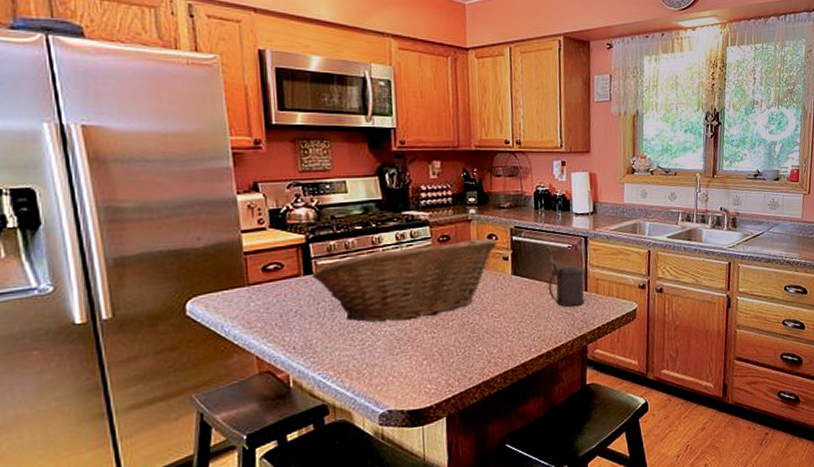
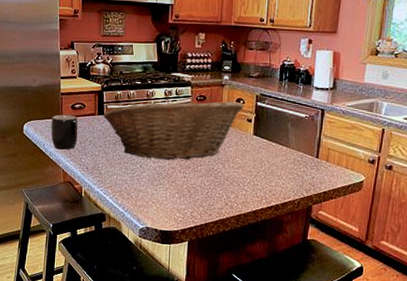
mug: none [231,279,276,330] -> present [51,114,78,150]
beer stein: present [548,262,585,308] -> none [283,129,317,171]

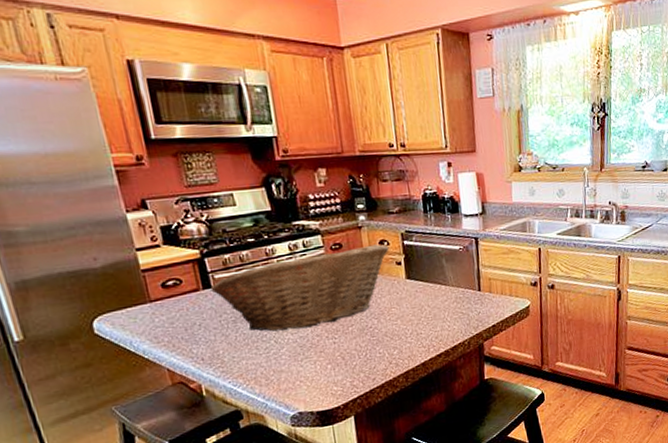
mug: present [51,114,78,150] -> none [134,295,181,345]

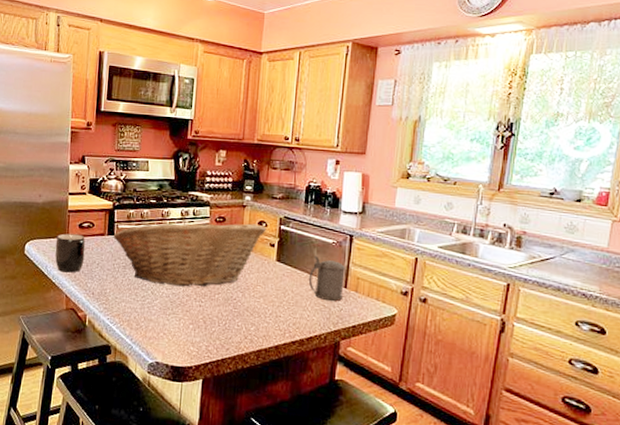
mug: none [134,295,181,345] -> present [55,233,86,273]
beer stein: none [441,265,479,308] -> present [308,255,345,302]

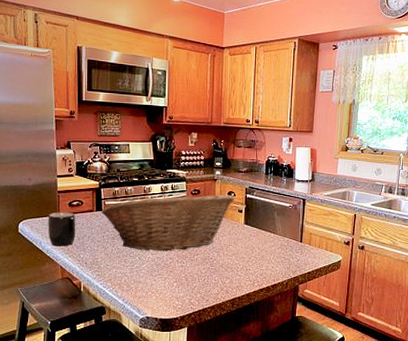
beer stein: present [308,255,345,302] -> none [271,217,300,254]

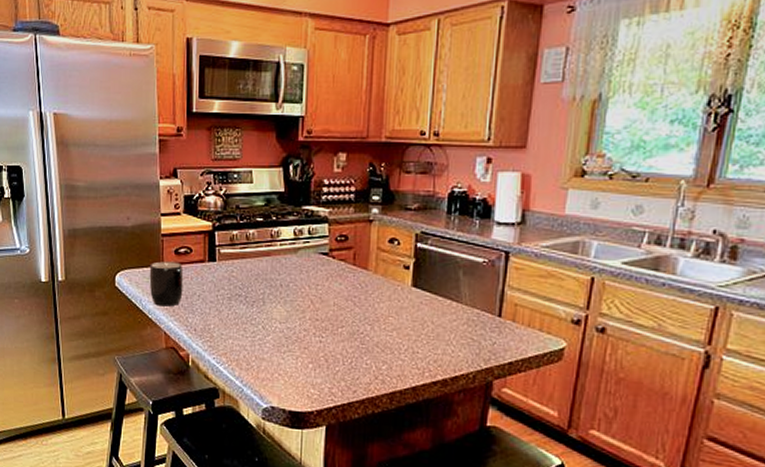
fruit basket: present [101,193,235,251] -> none [215,239,399,320]

